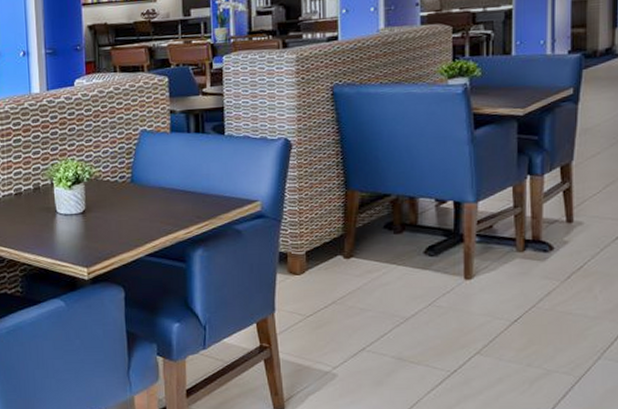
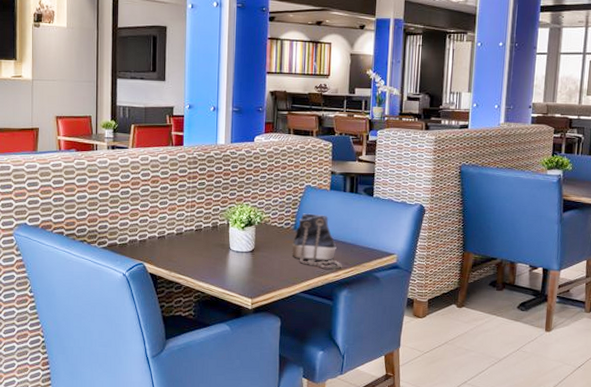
handbag: none [130,162,195,226] -> present [292,213,343,269]

